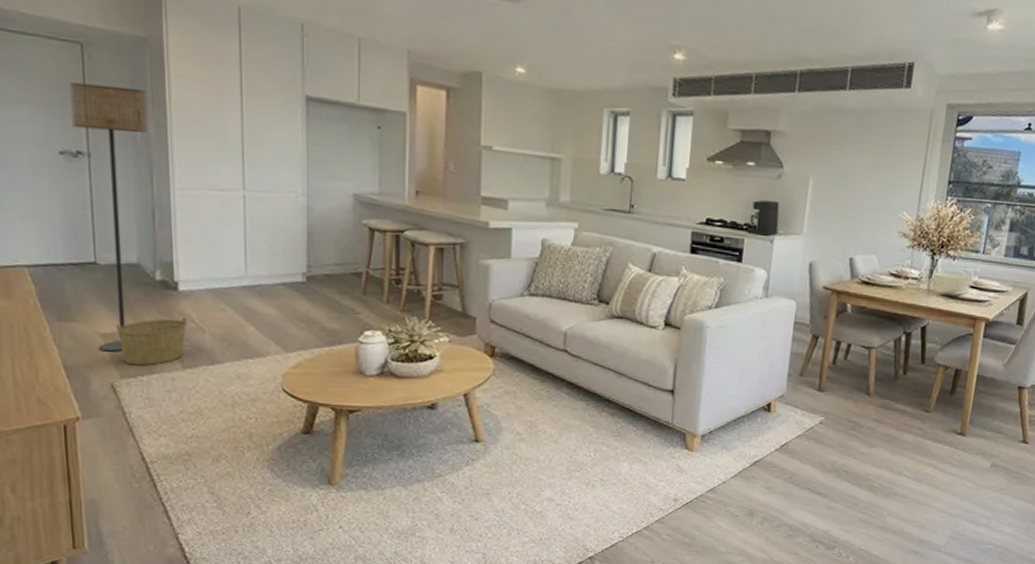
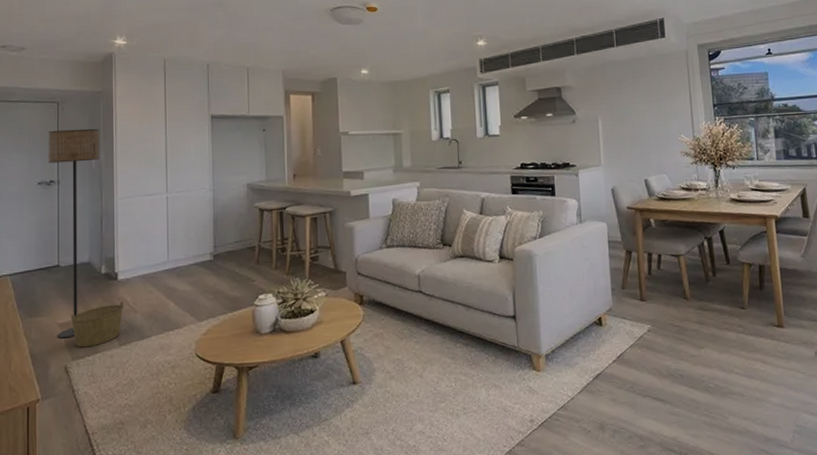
coffee maker: present [747,199,780,237] -> none [555,141,581,172]
bowl: present [932,271,972,298] -> none [718,179,754,202]

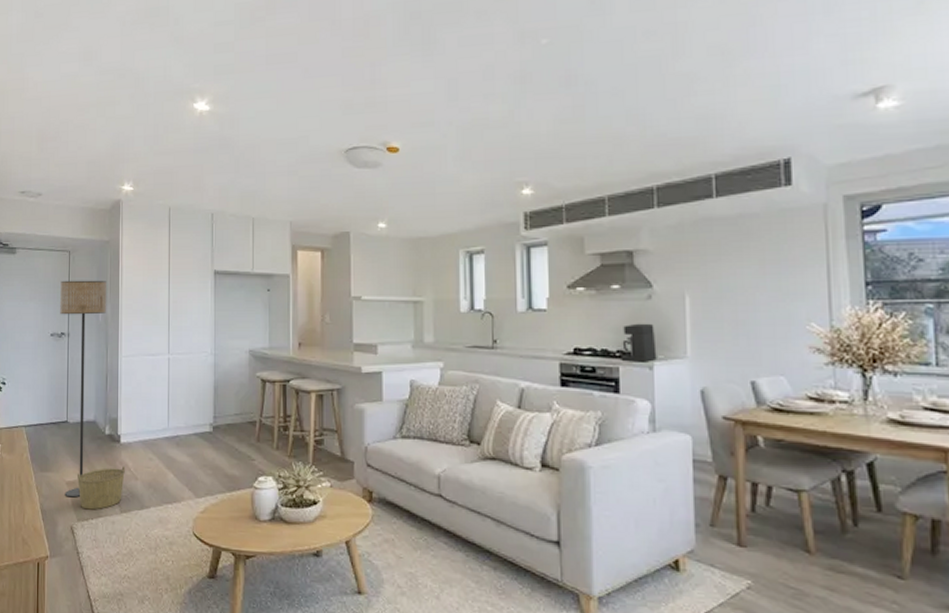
coffee maker: none [555,141,581,172] -> present [621,323,657,364]

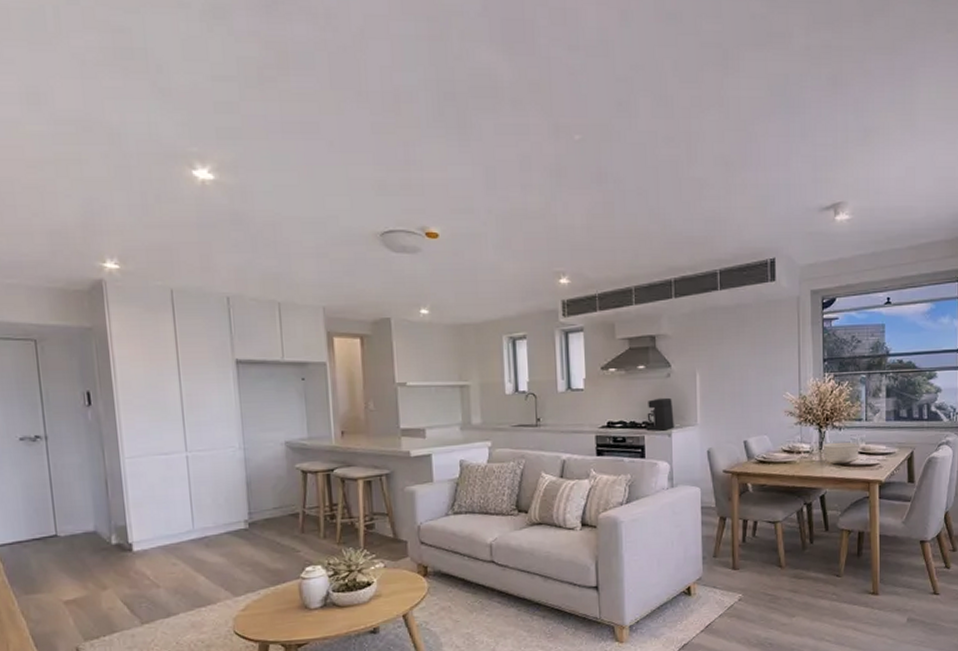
floor lamp: present [60,280,106,498] -> none [26,373,97,618]
basket: present [78,466,125,510] -> none [78,575,143,628]
bowl: none [868,392,928,425] -> present [822,442,859,466]

